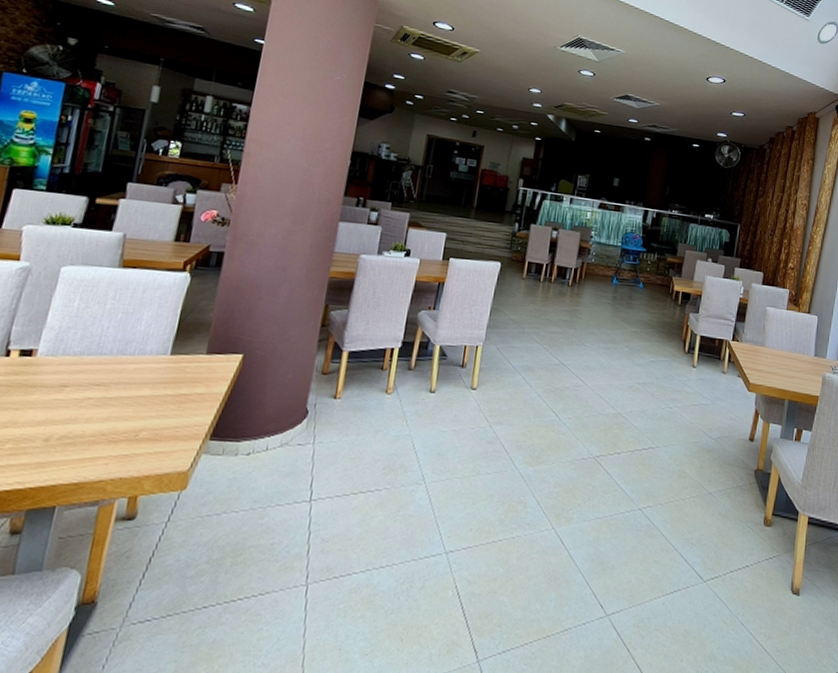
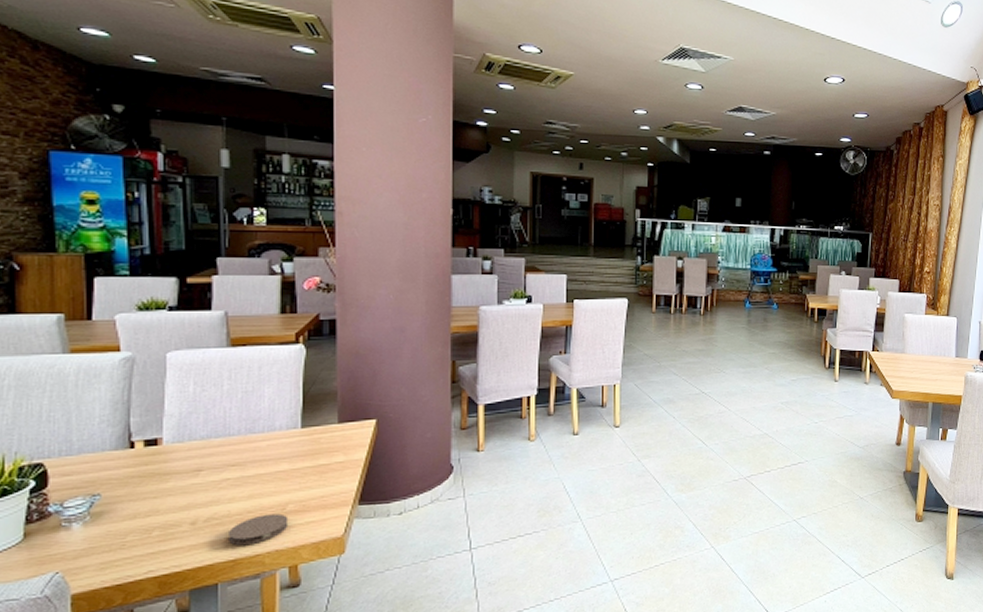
coaster: none [76,439,139,470] -> present [229,513,289,546]

